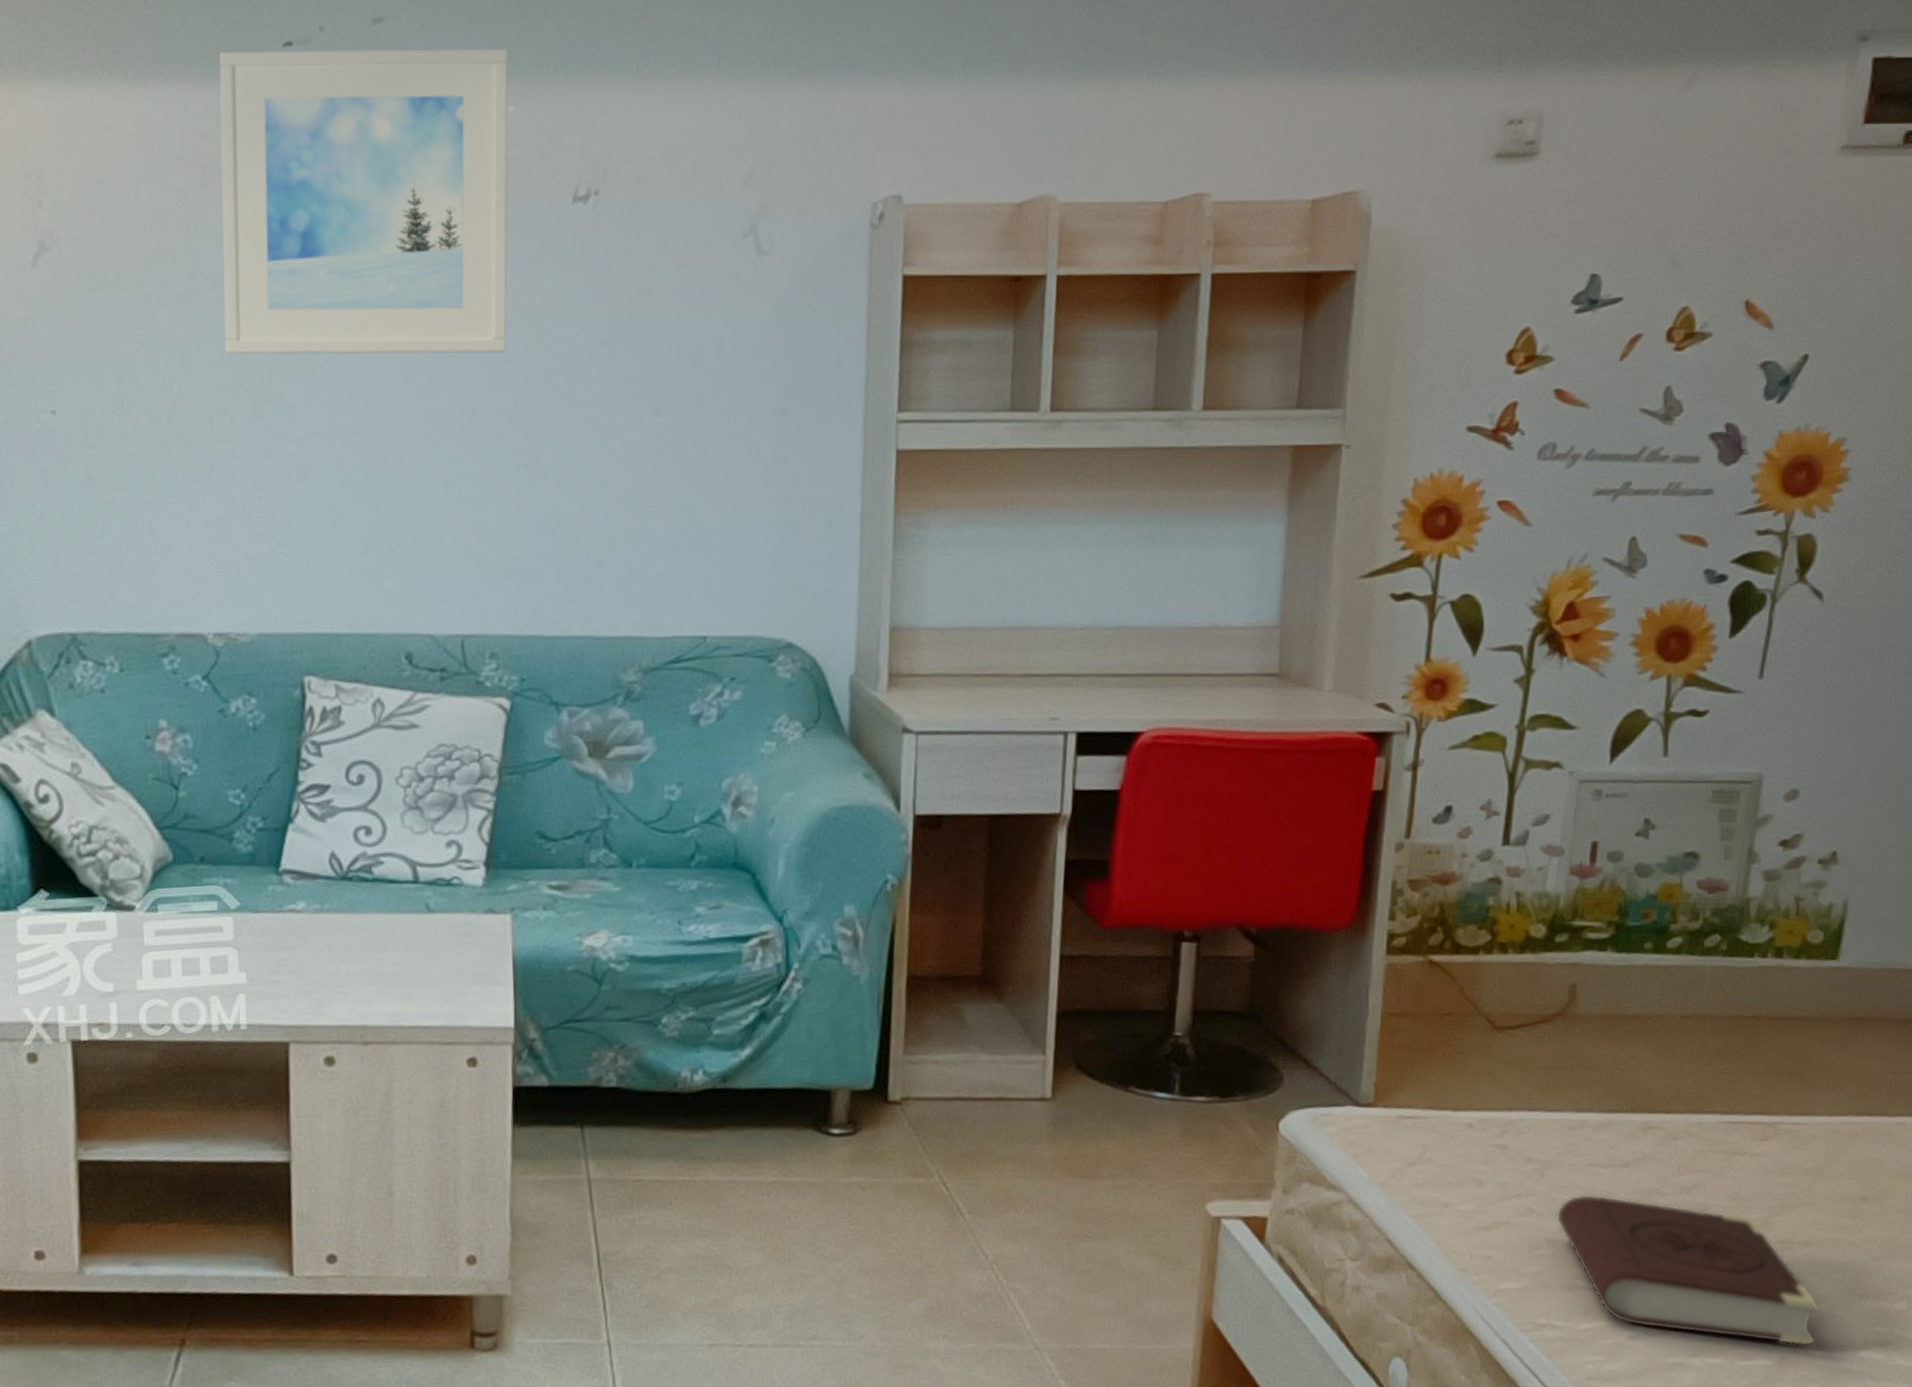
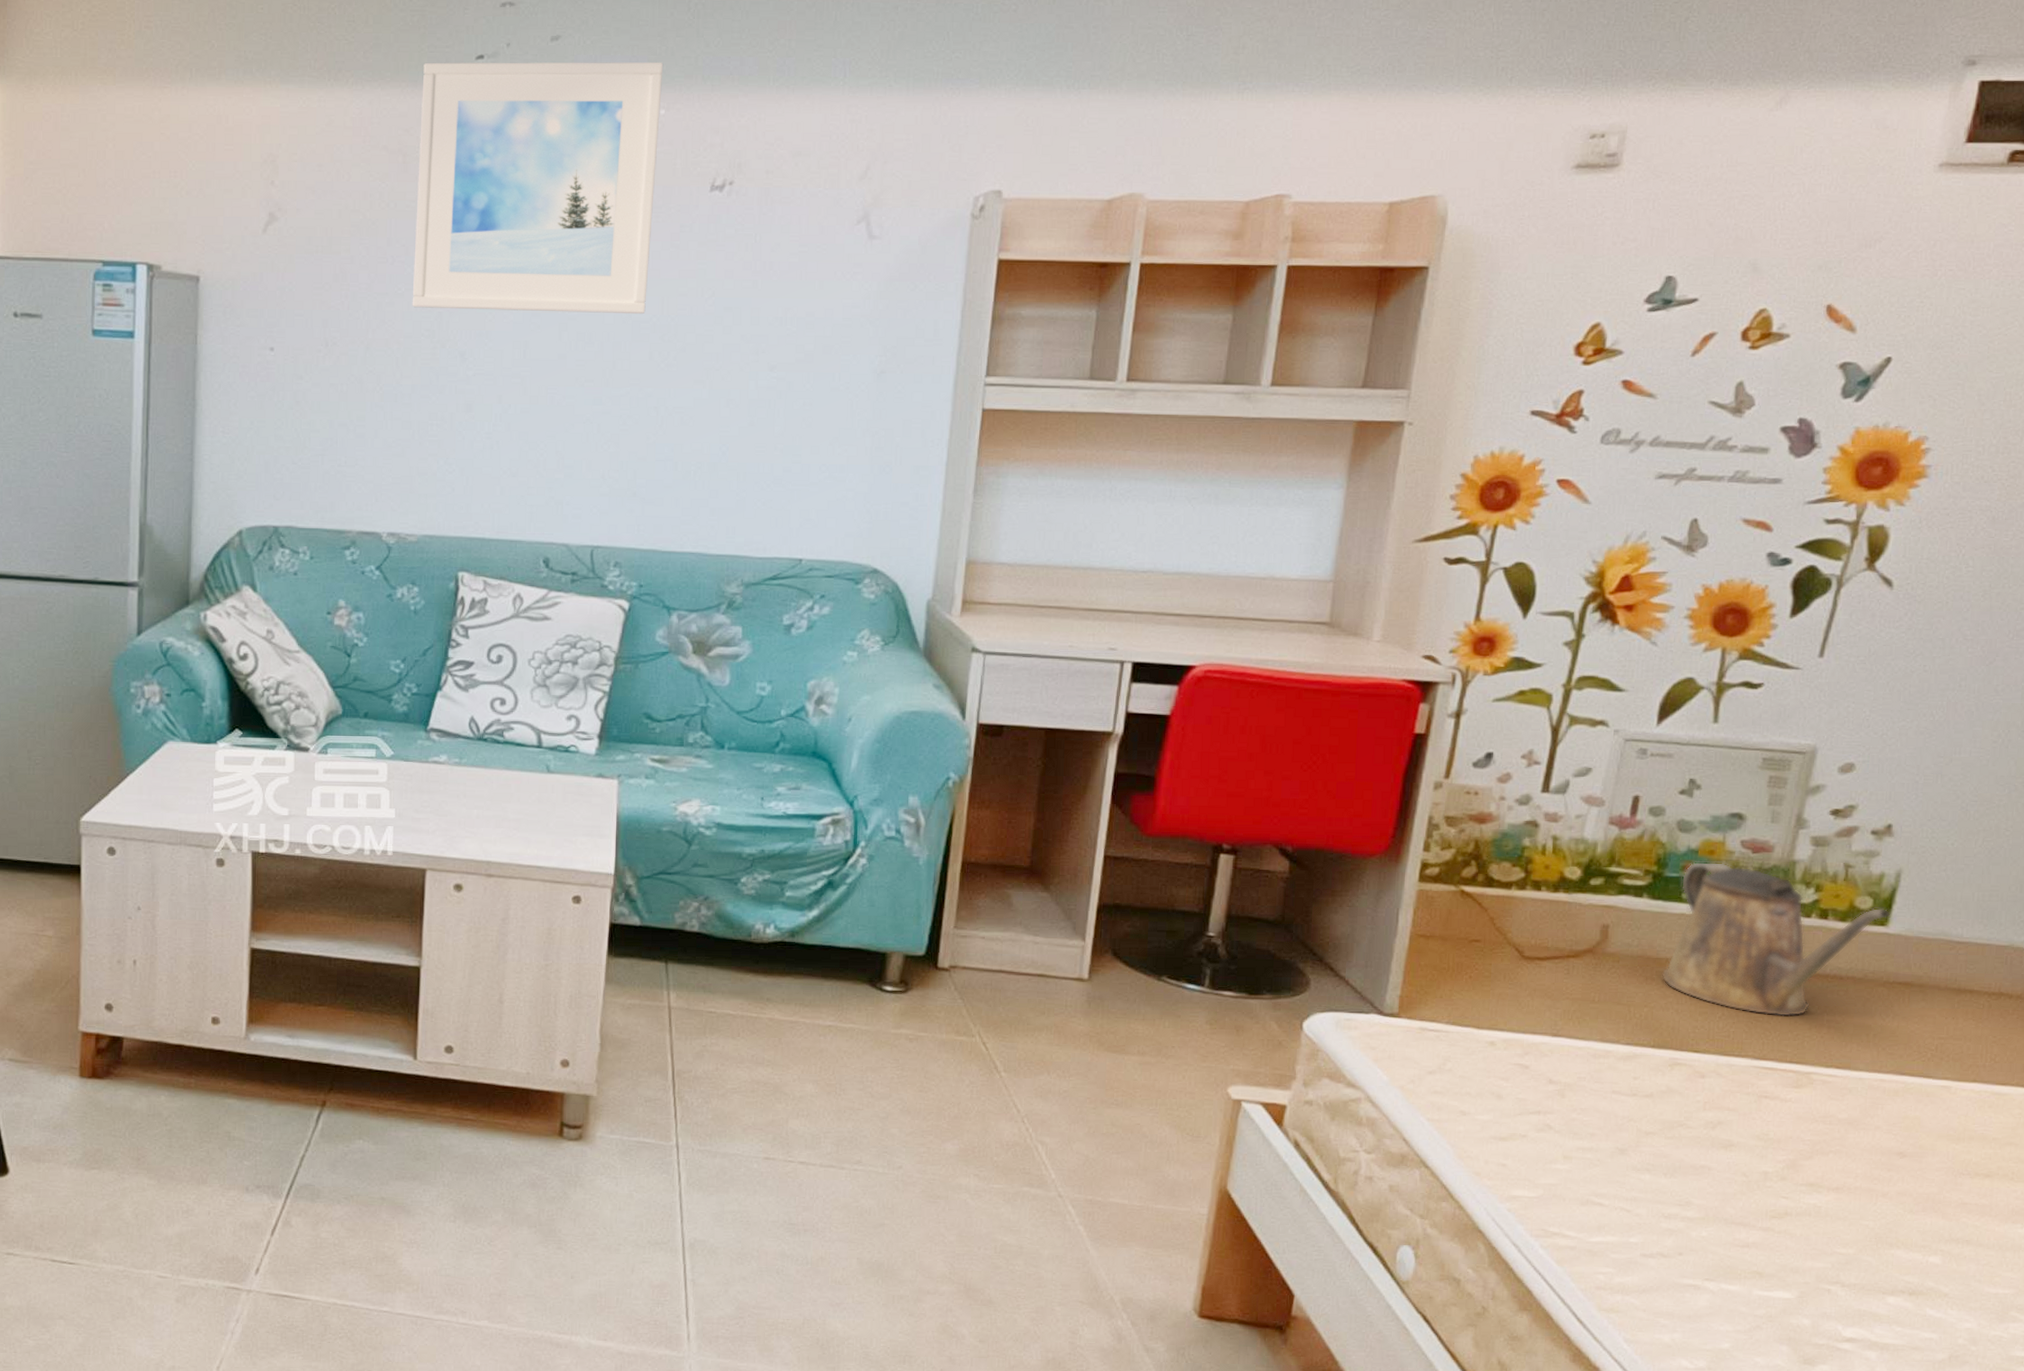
book: present [1556,1194,1820,1346] -> none [1575,1118,1846,1285]
watering can: none [1629,906,1841,1067] -> present [1661,861,1891,1017]

